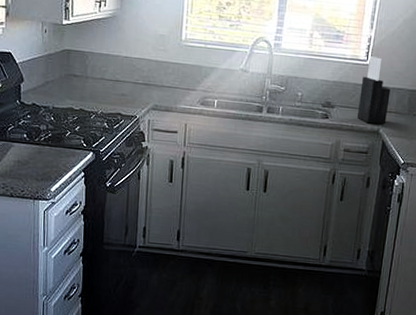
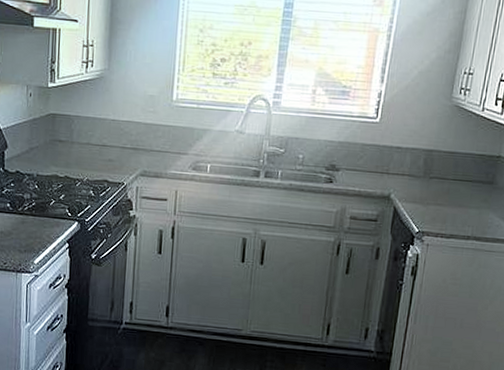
knife block: present [357,56,391,125] -> none [365,113,404,189]

